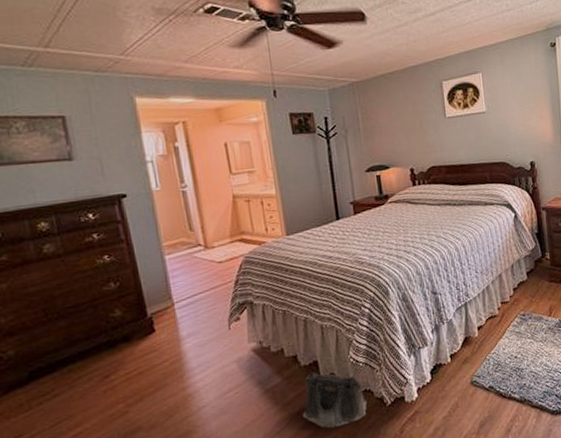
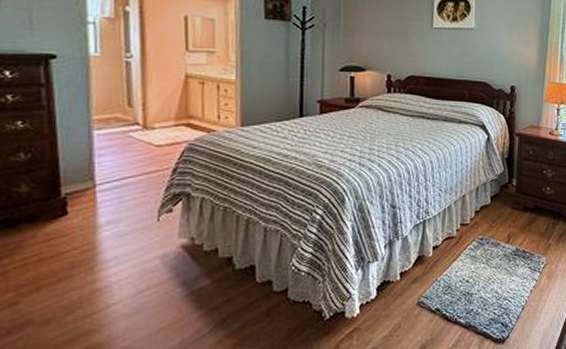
saddlebag: present [303,372,367,429] -> none [229,277,302,339]

